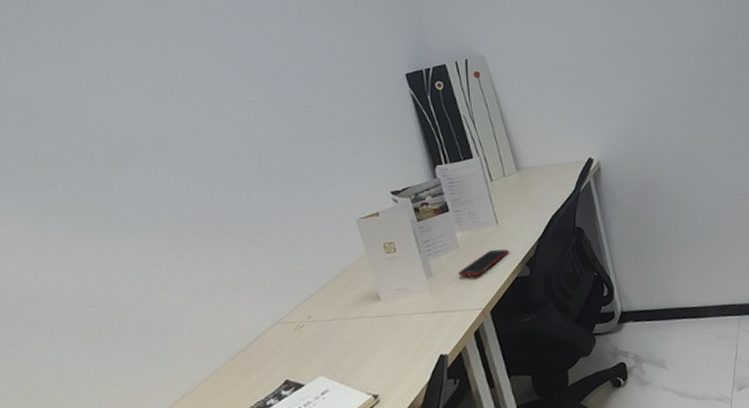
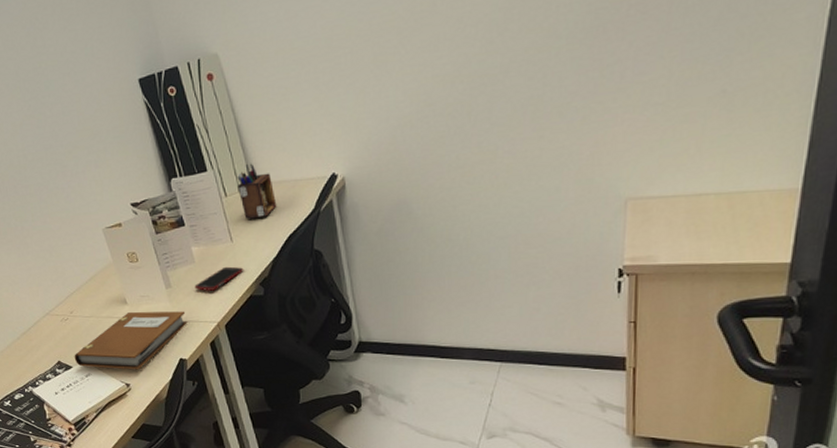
notebook: none [308,301,450,383] -> present [74,311,188,370]
desk organizer: none [502,150,541,202] -> present [237,163,277,219]

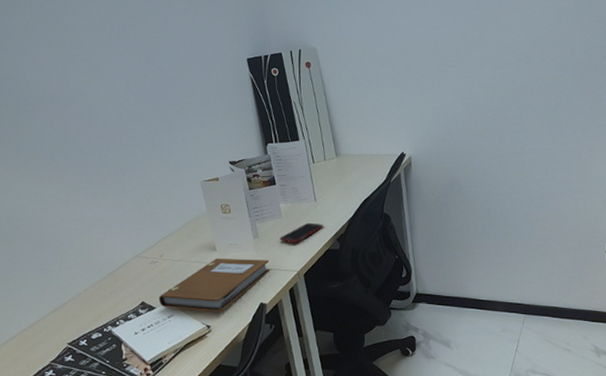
desk organizer: present [237,163,277,219] -> none [324,137,356,184]

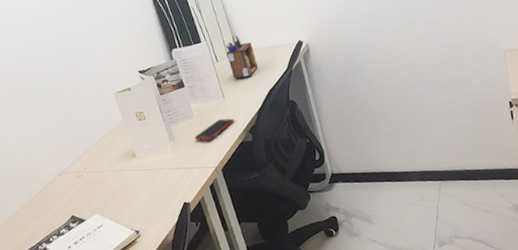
notebook: present [159,259,270,313] -> none [87,160,190,219]
desk organizer: none [324,137,356,184] -> present [225,35,259,79]

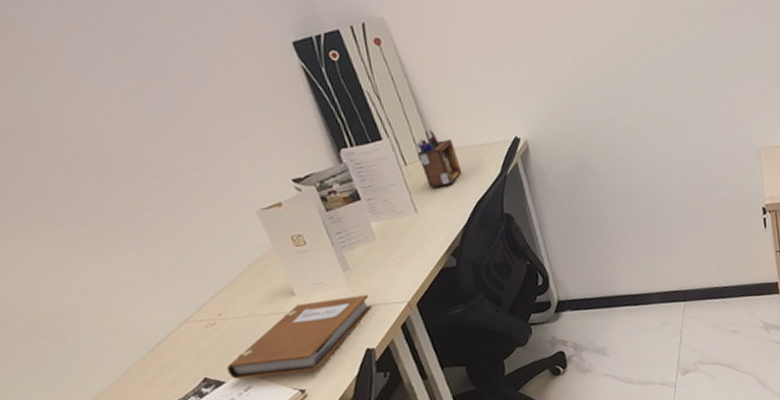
notebook: none [87,160,190,219] -> present [226,294,373,380]
cell phone: present [194,118,235,141] -> none [377,239,433,270]

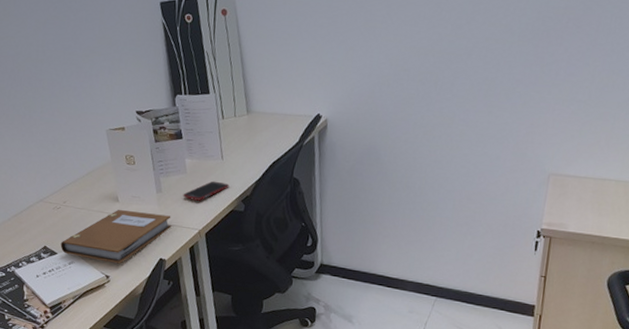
cell phone: none [377,239,433,270] -> present [183,180,230,201]
desk organizer: present [416,129,463,188] -> none [234,93,267,143]

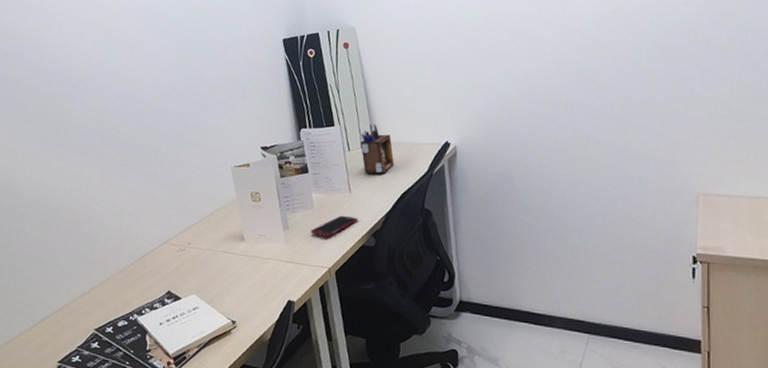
notebook: present [60,210,172,264] -> none [184,249,300,308]
desk organizer: none [234,93,267,143] -> present [360,124,395,174]

